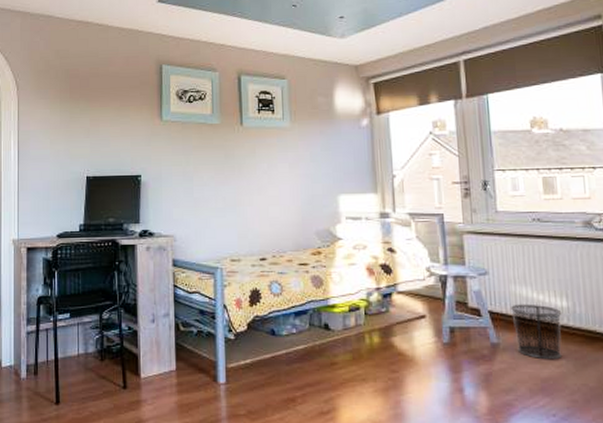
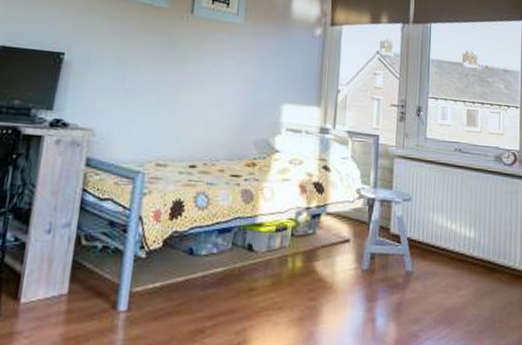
waste bin: present [511,304,562,360] -> none [427,232,469,290]

